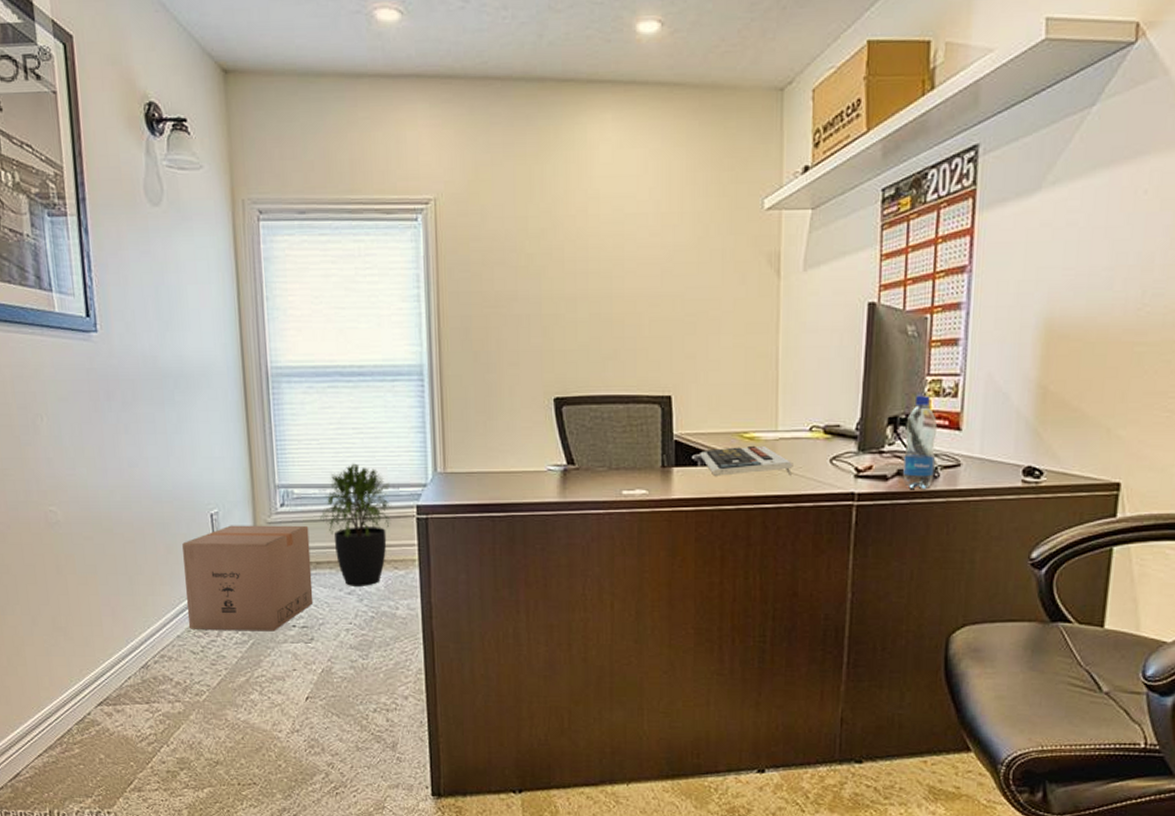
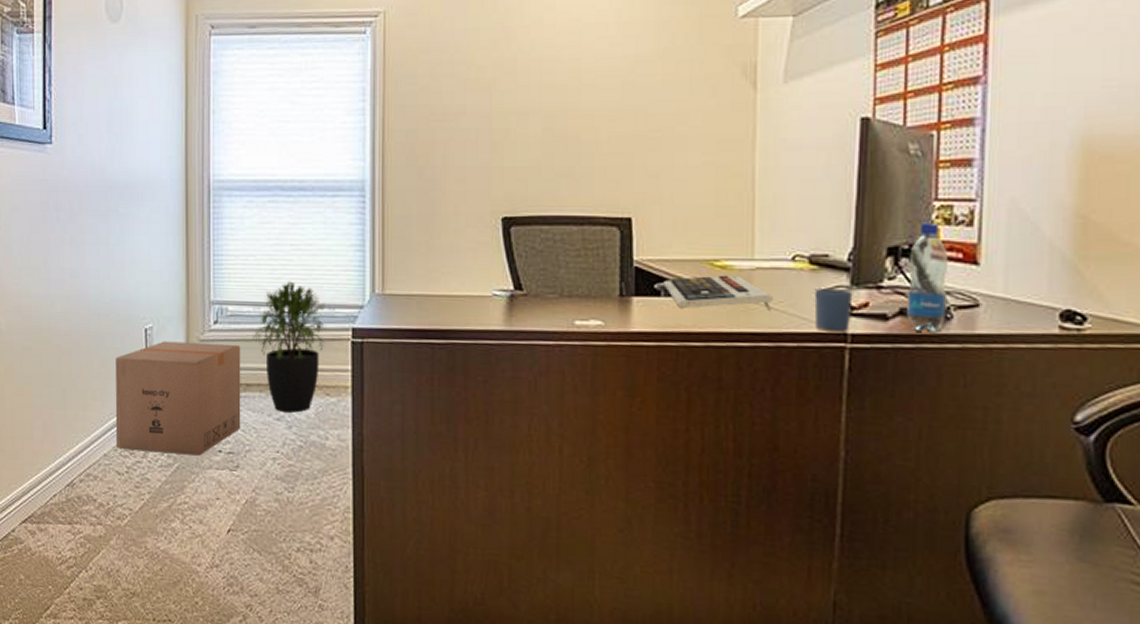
mug: none [827,455,860,493] -> present [814,289,853,334]

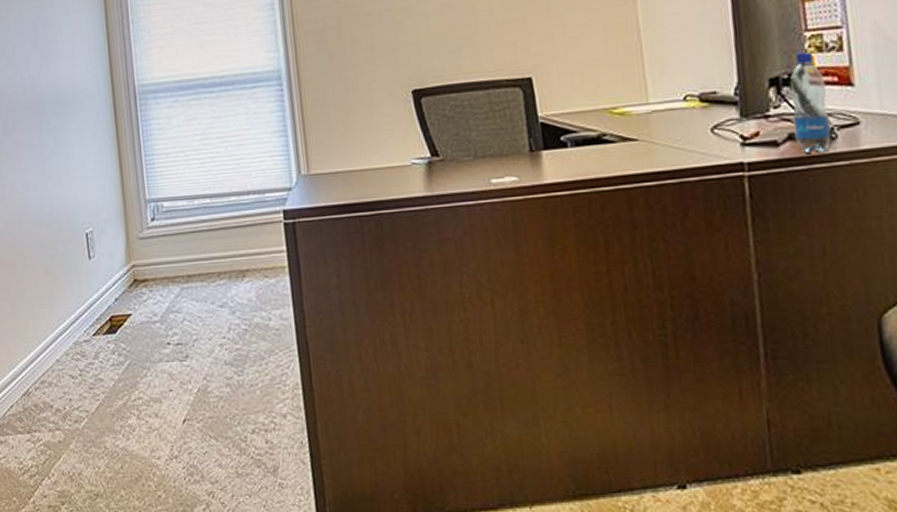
cardboard box: present [115,341,241,456] -> none [60,238,187,353]
potted plant: present [253,281,327,413] -> none [189,172,259,298]
computer keyboard: present [663,275,773,311] -> none [569,120,671,156]
mug: present [814,289,853,334] -> none [708,122,745,164]

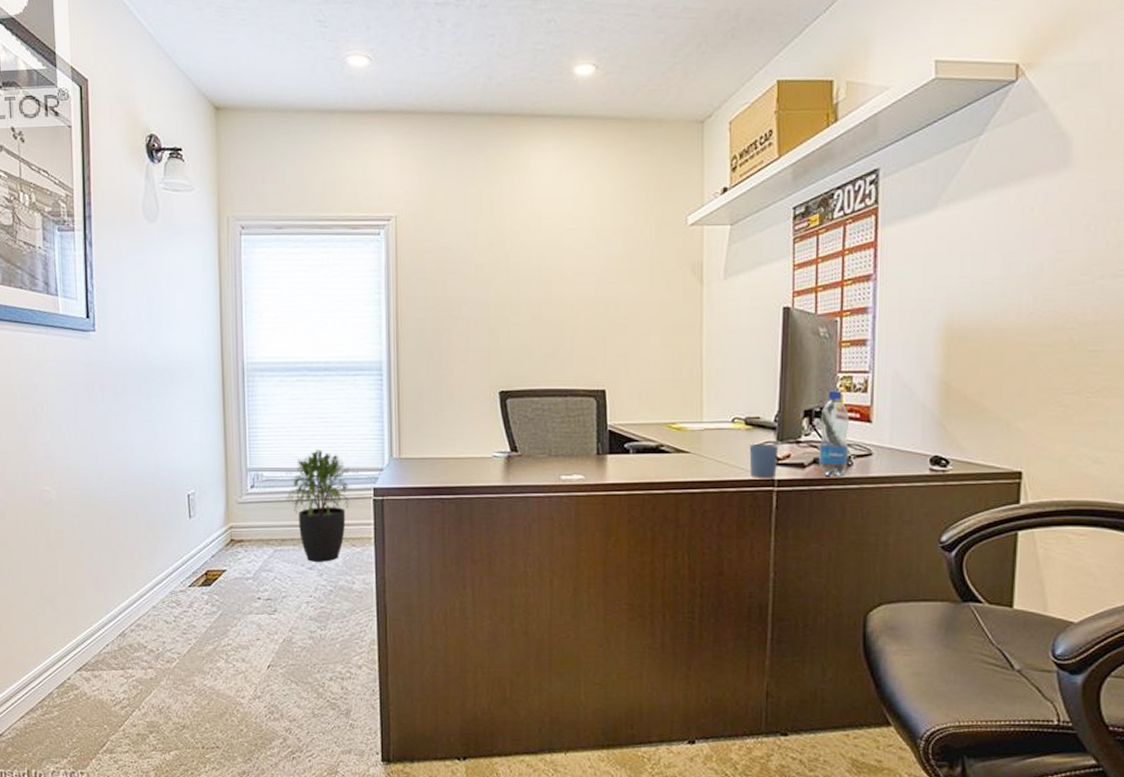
potted plant: none [189,172,259,298] -> present [286,449,351,562]
mug: none [708,122,745,164] -> present [749,444,779,479]

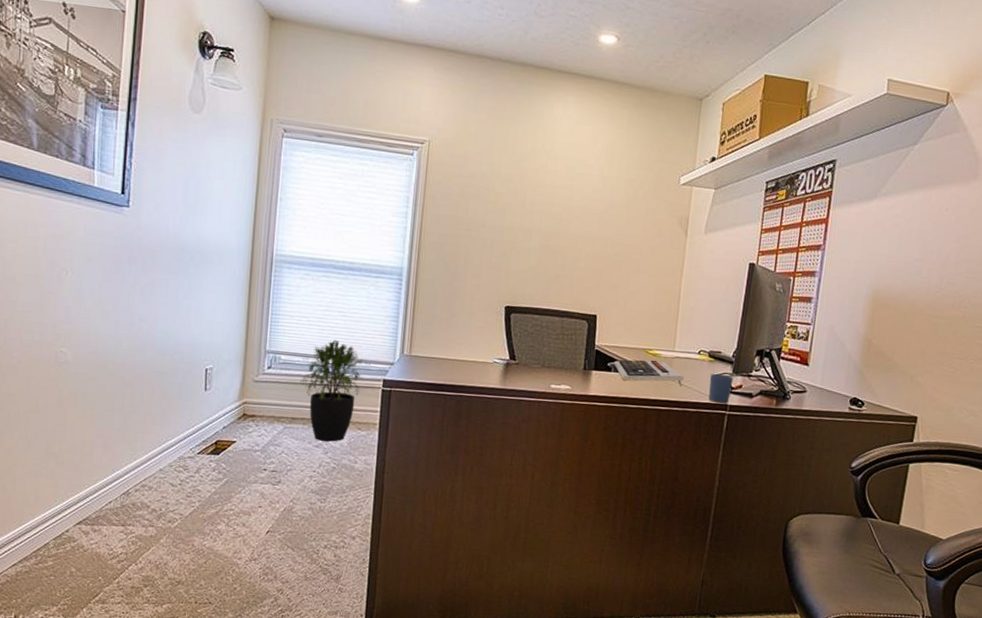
computer keyboard: none [632,435,717,463] -> present [614,359,684,387]
bottle: present [819,391,849,477] -> none [763,337,792,408]

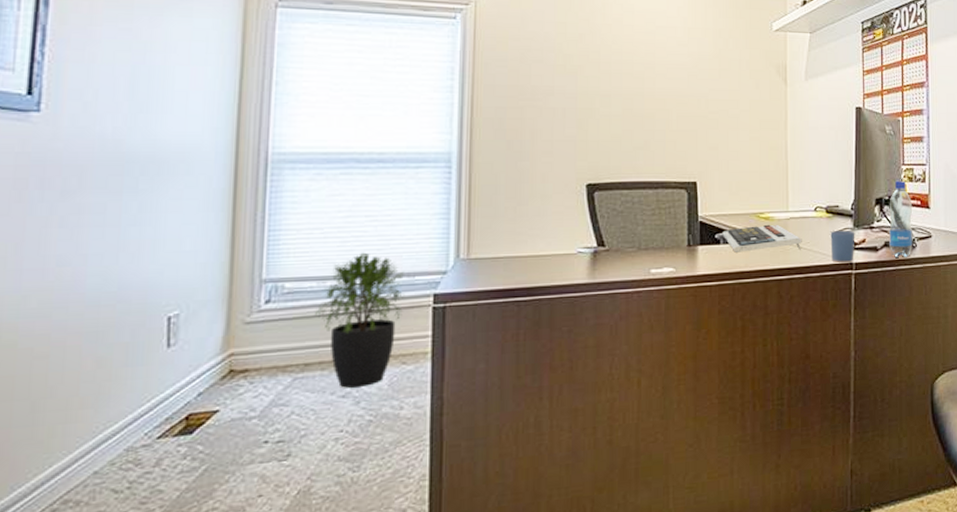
bottle: none [763,337,792,408] -> present [889,181,912,258]

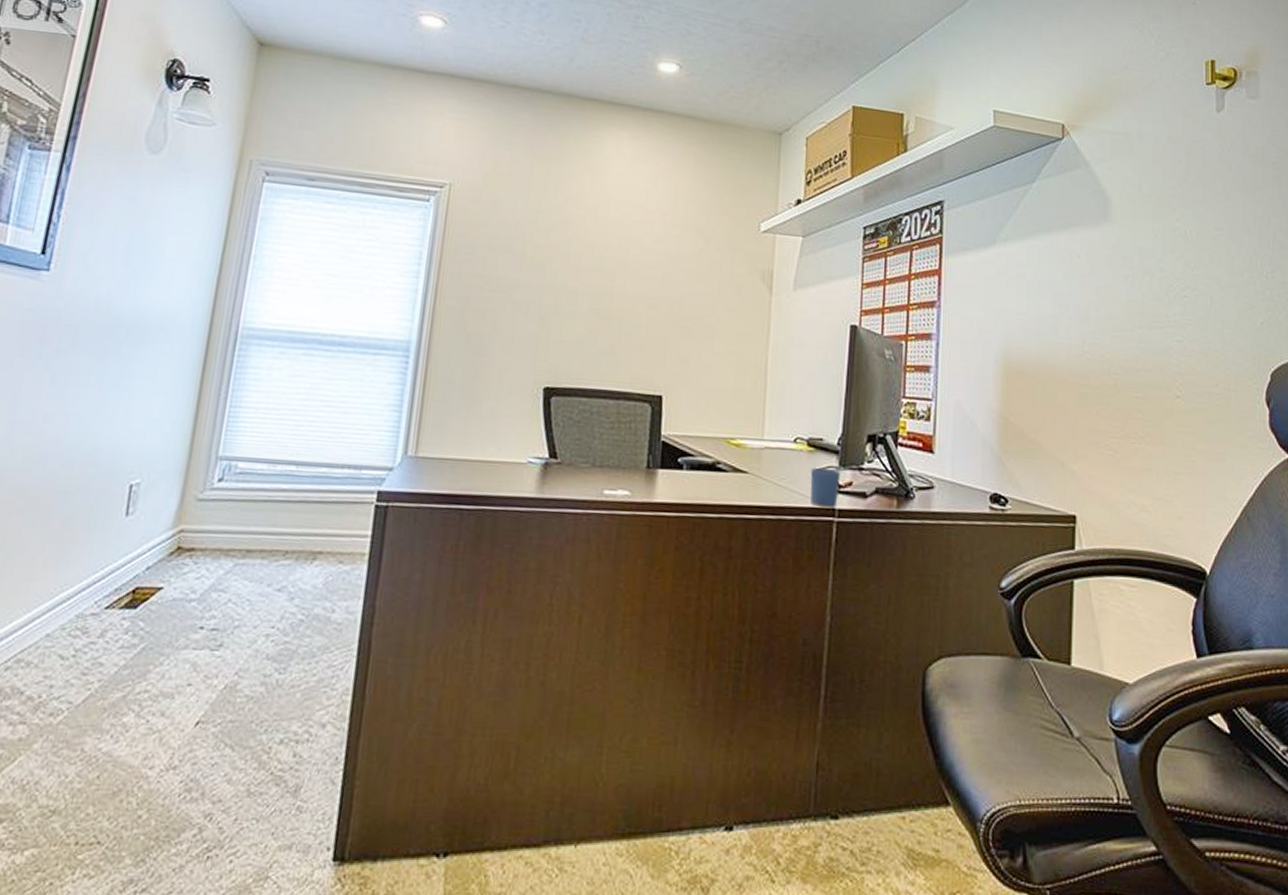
potted plant: present [315,252,405,388] -> none [262,438,351,582]
computer keyboard: present [722,224,802,253] -> none [686,452,777,487]
bottle: present [889,181,912,258] -> none [881,417,912,511]

